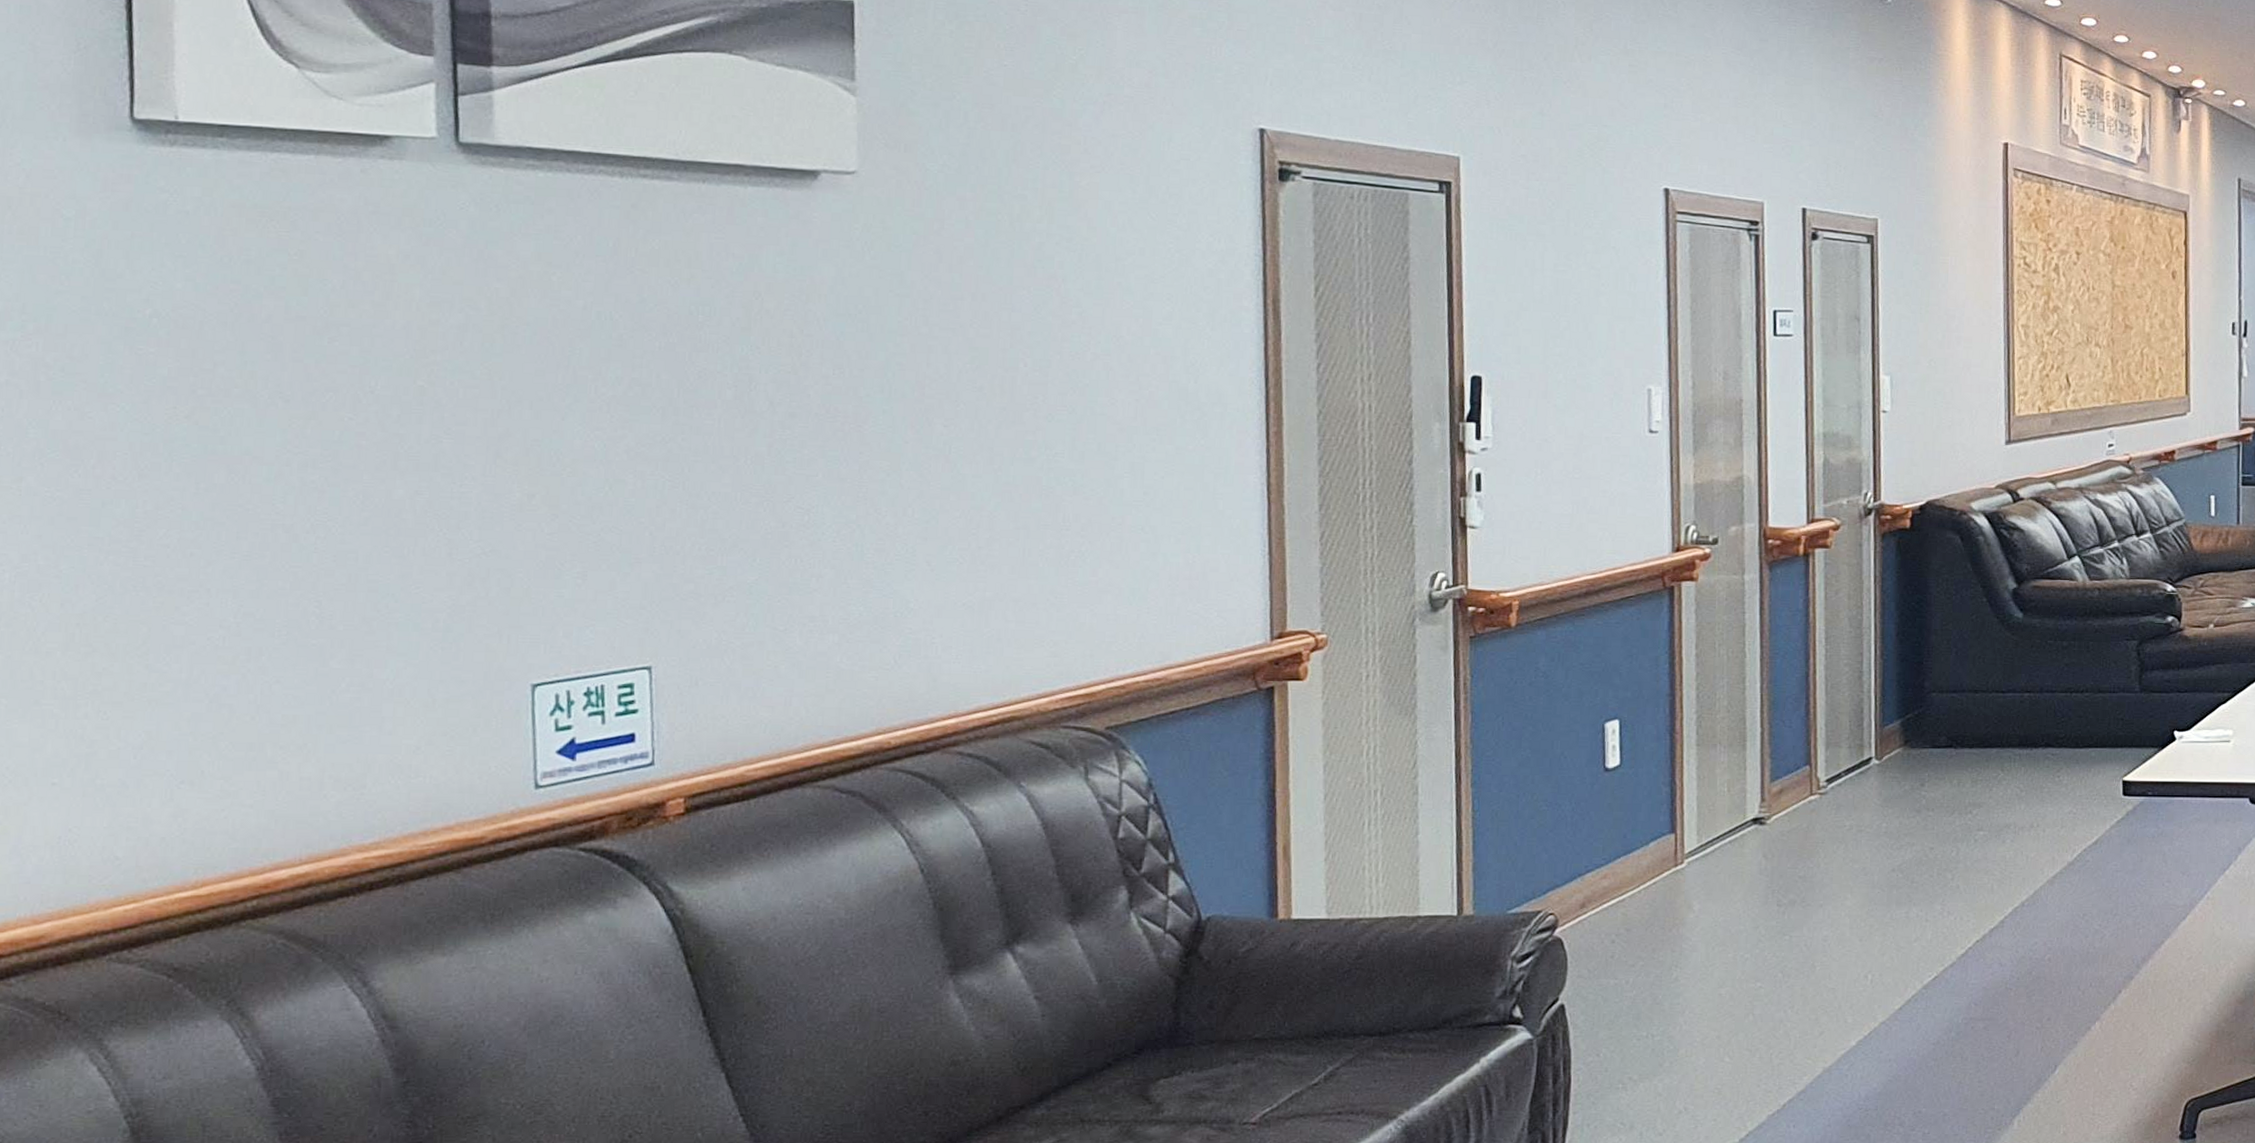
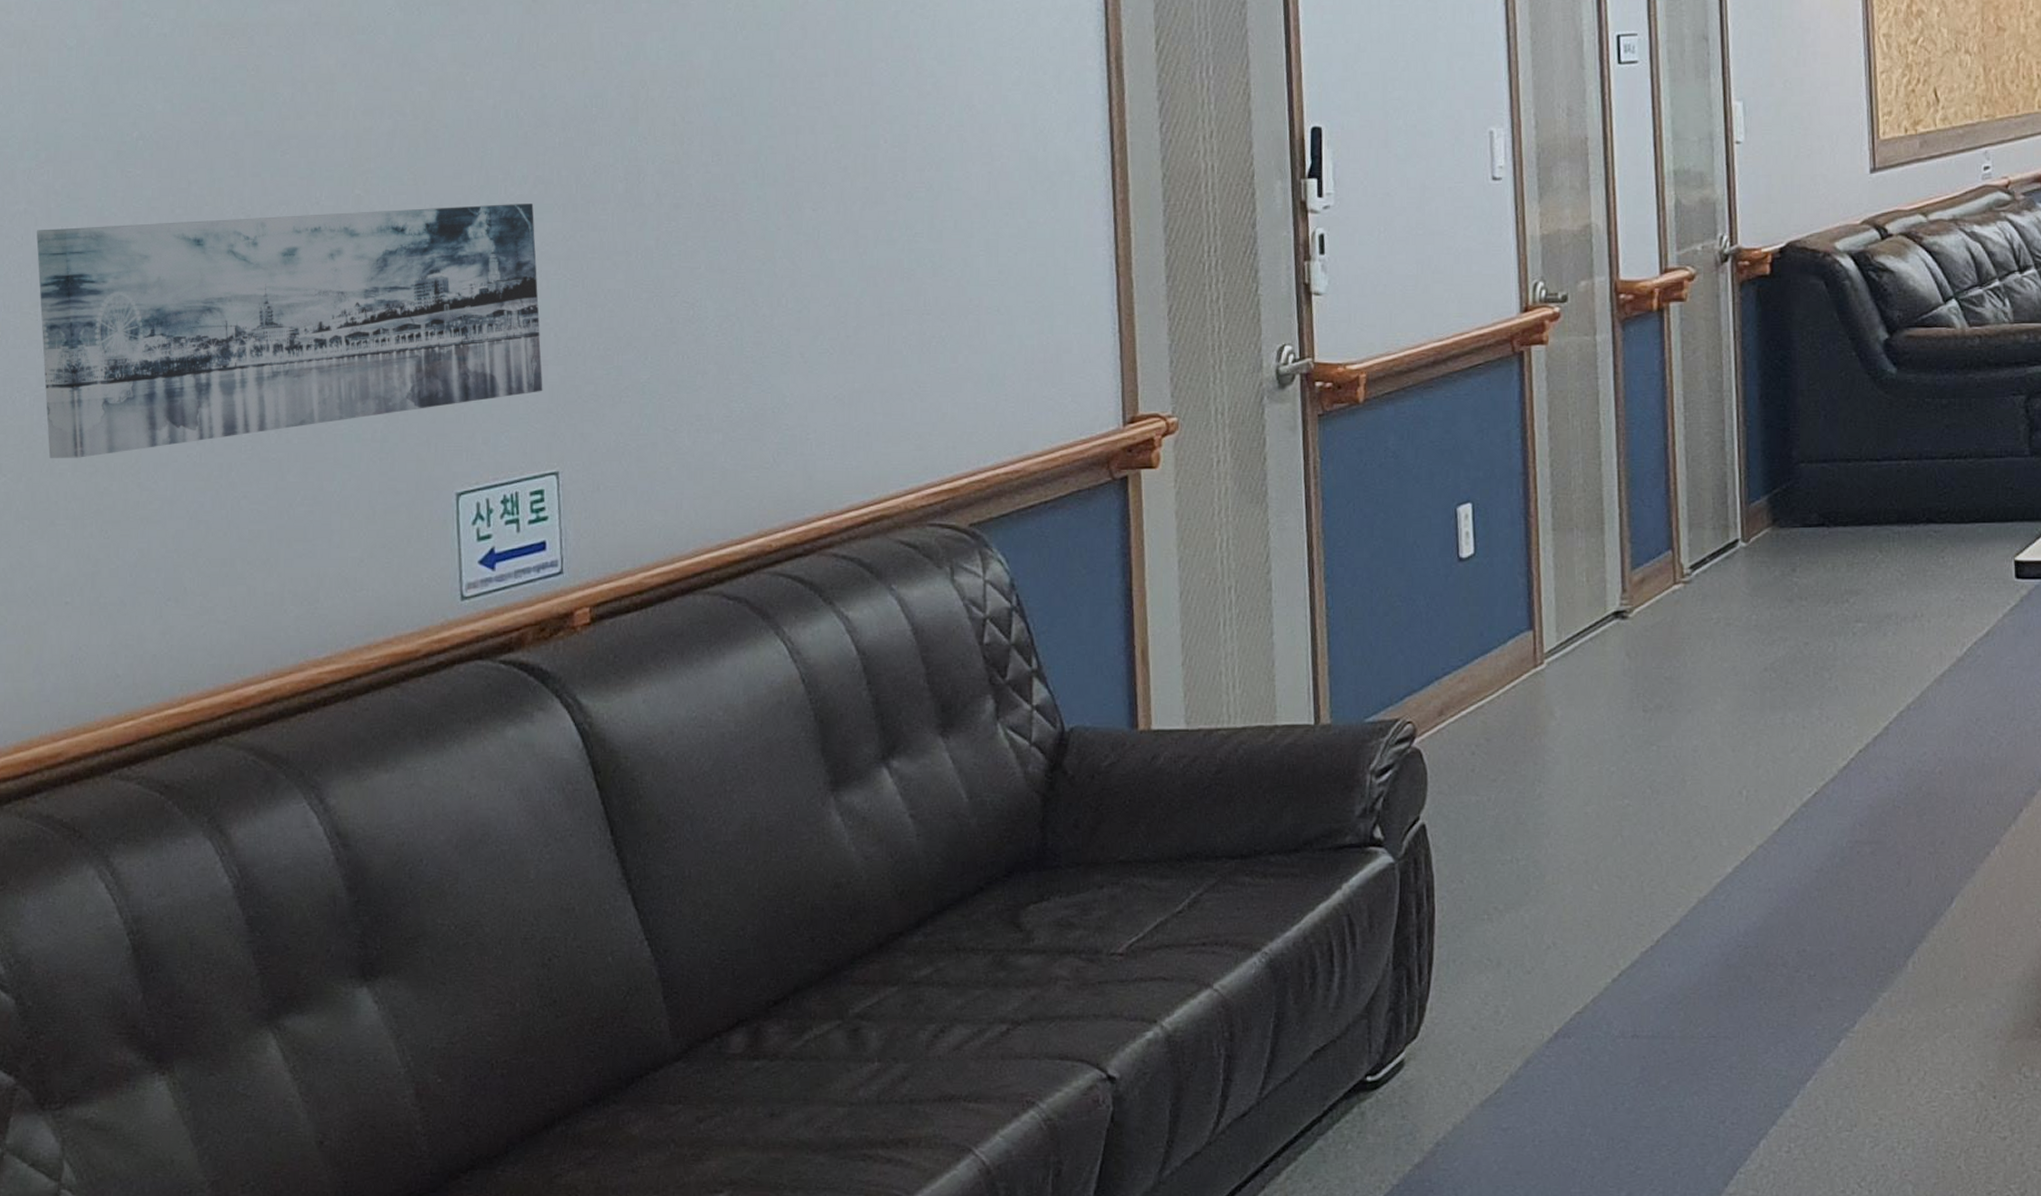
wall art: none [20,402,636,637] -> present [36,204,543,458]

